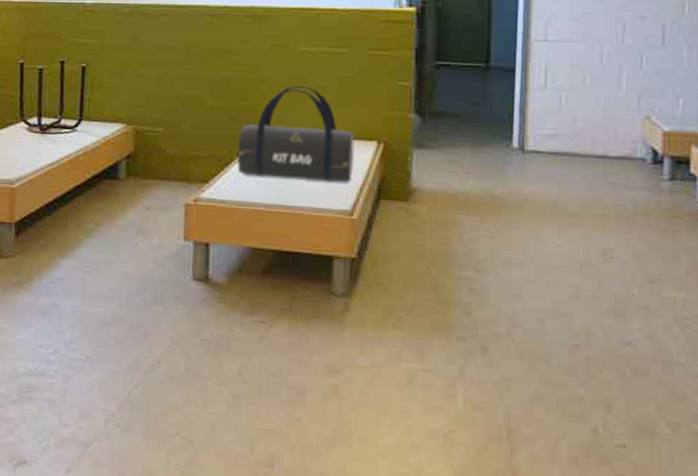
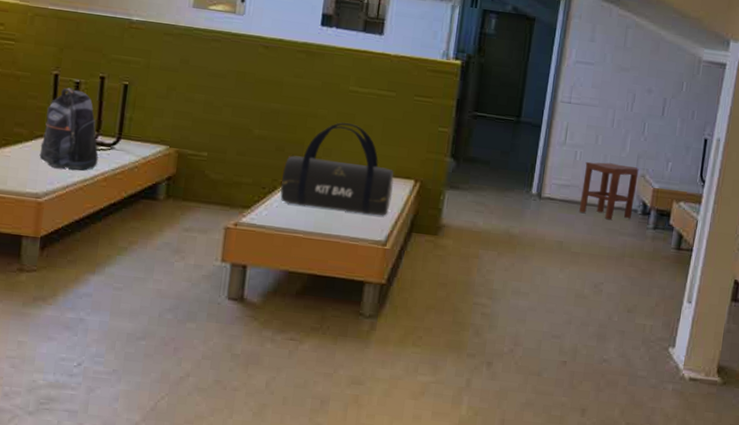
backpack: none [10,74,63,155] -> present [39,87,99,171]
stool: none [572,105,642,173] -> present [578,161,639,220]

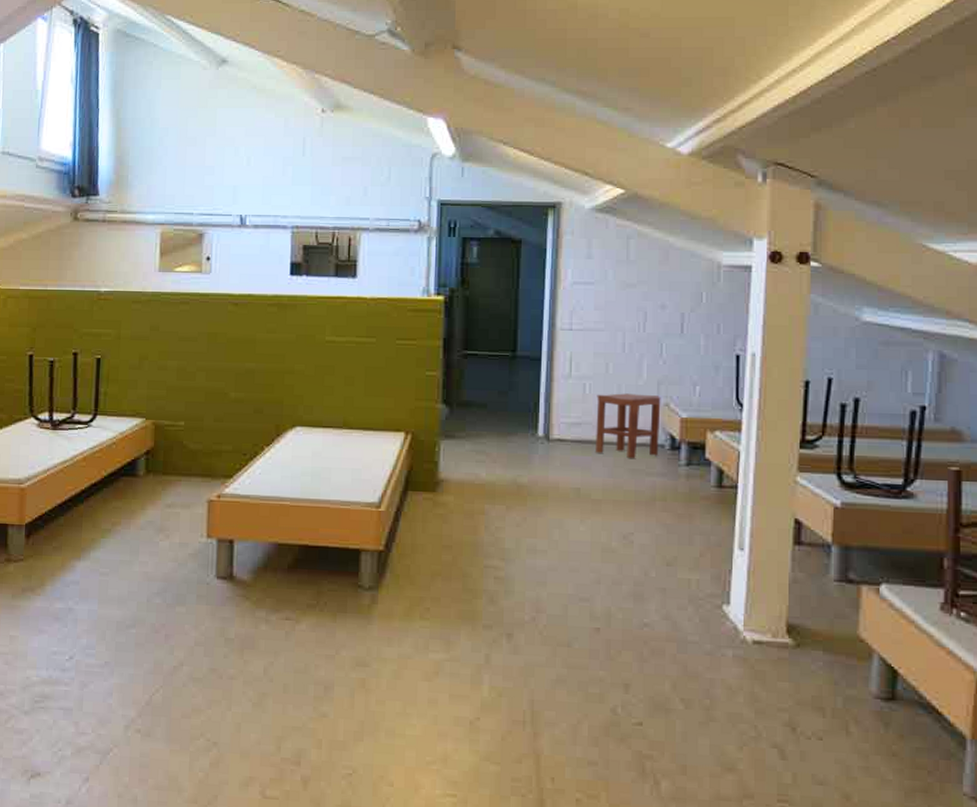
backpack: present [39,87,99,171] -> none [19,367,76,452]
duffel bag: present [280,122,394,216] -> none [263,376,383,475]

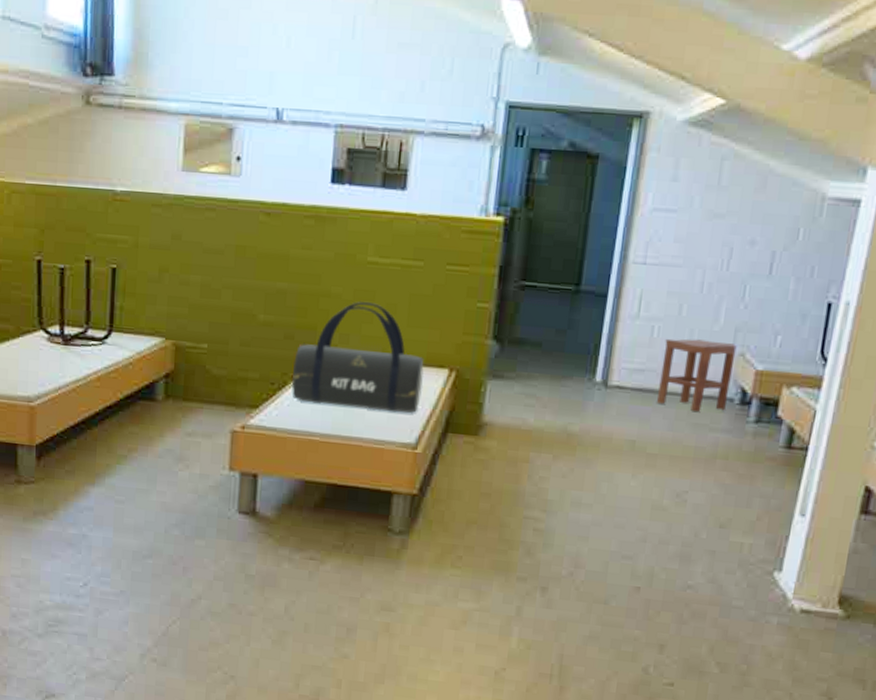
duffel bag: none [263,376,383,475] -> present [292,302,424,413]

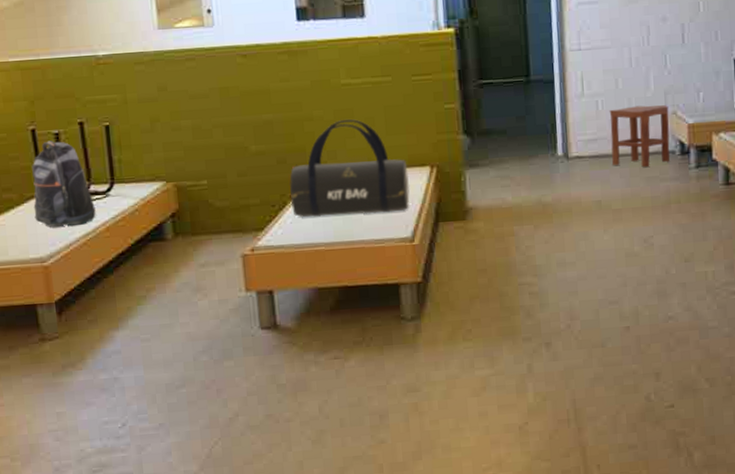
backpack: none [28,275,90,370] -> present [32,140,96,228]

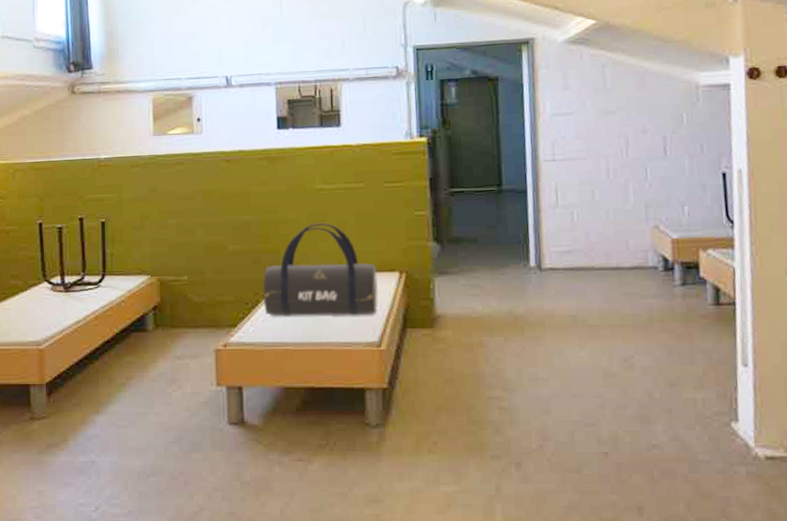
backpack: present [32,140,96,228] -> none [35,234,88,314]
stool: present [609,105,670,168] -> none [585,218,652,283]

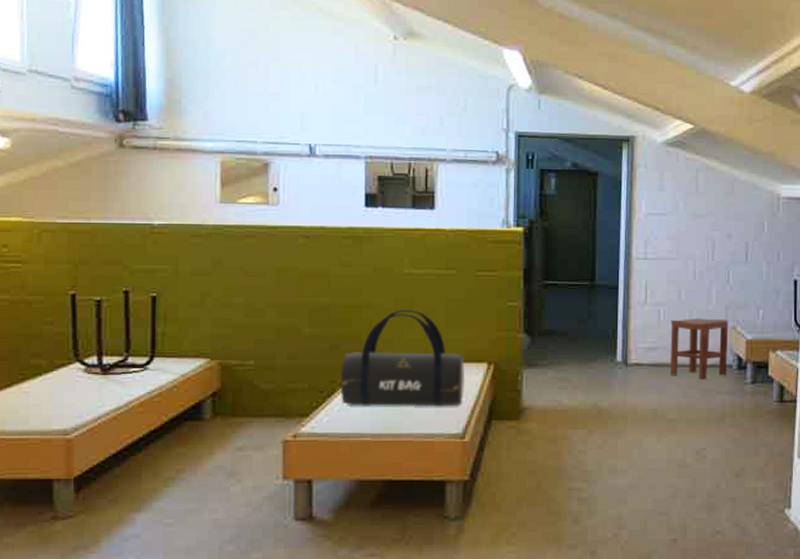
stool: none [585,218,652,283] -> present [669,318,729,380]

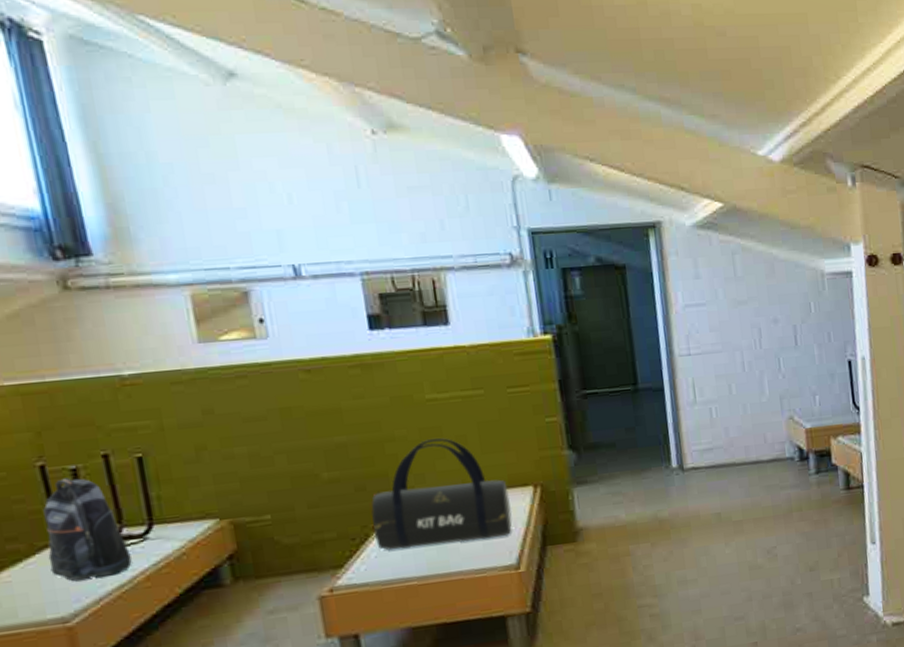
backpack: none [63,307,131,399] -> present [43,478,132,582]
stool: present [669,318,729,380] -> none [724,410,789,476]

